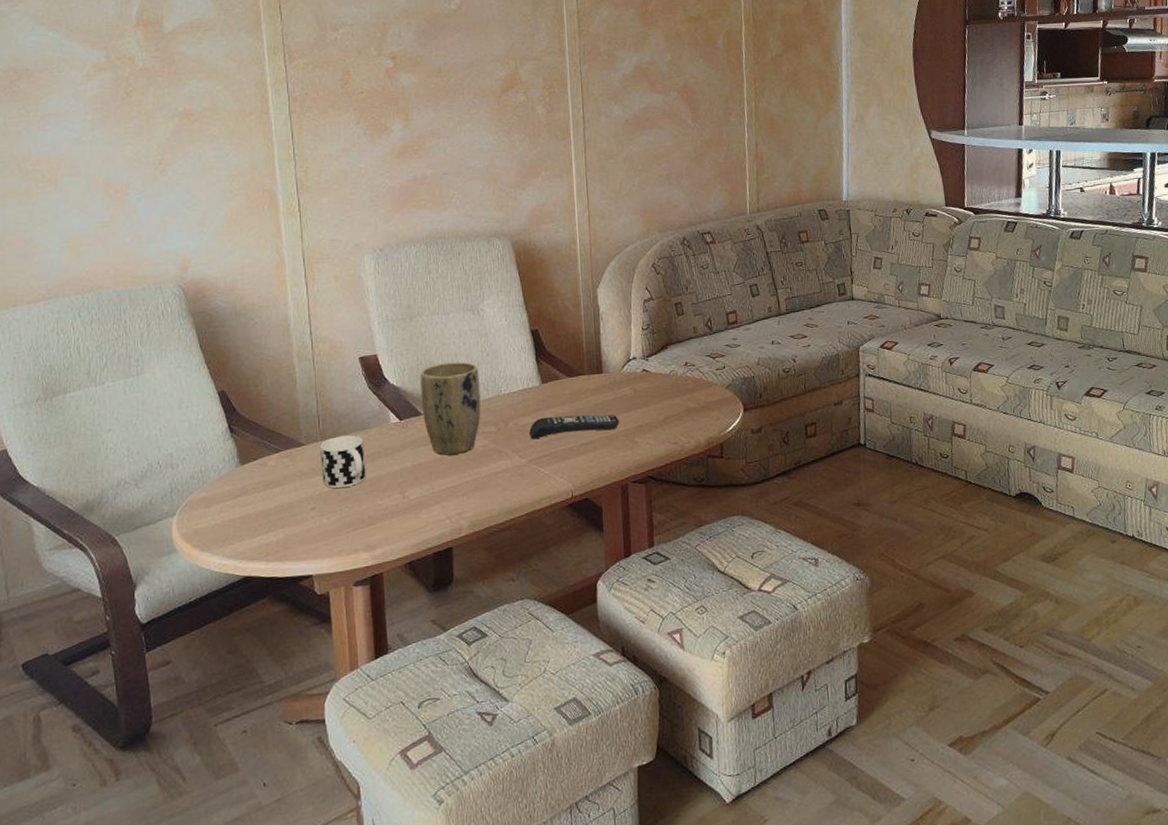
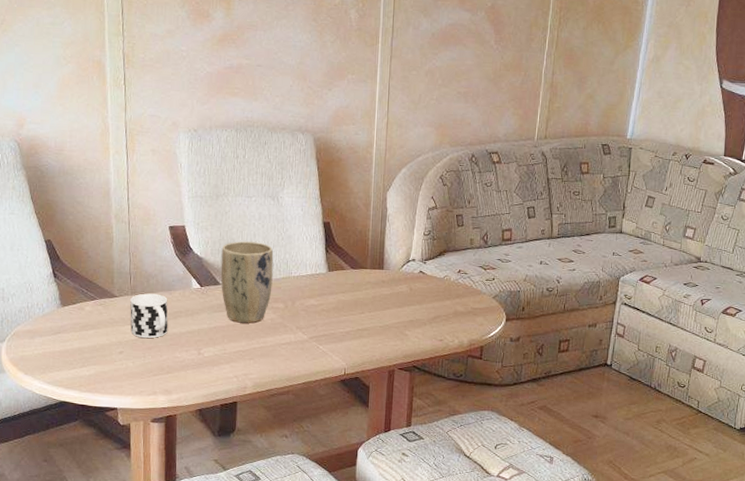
remote control: present [529,414,619,440] -> none [313,302,394,321]

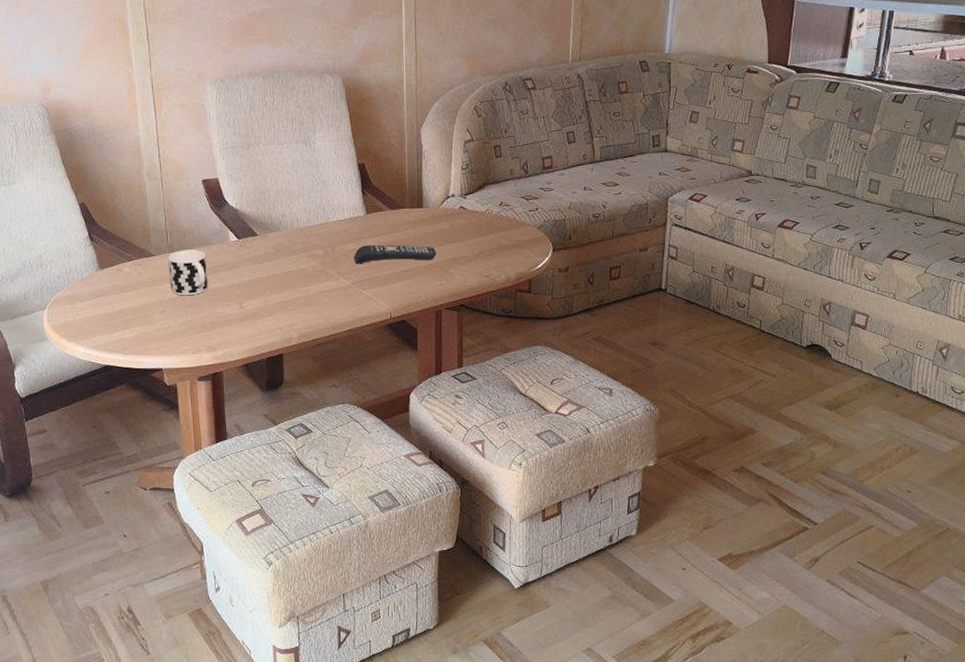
plant pot: present [220,241,274,323] -> none [256,189,311,273]
remote control: none [313,302,394,321] -> present [354,245,436,264]

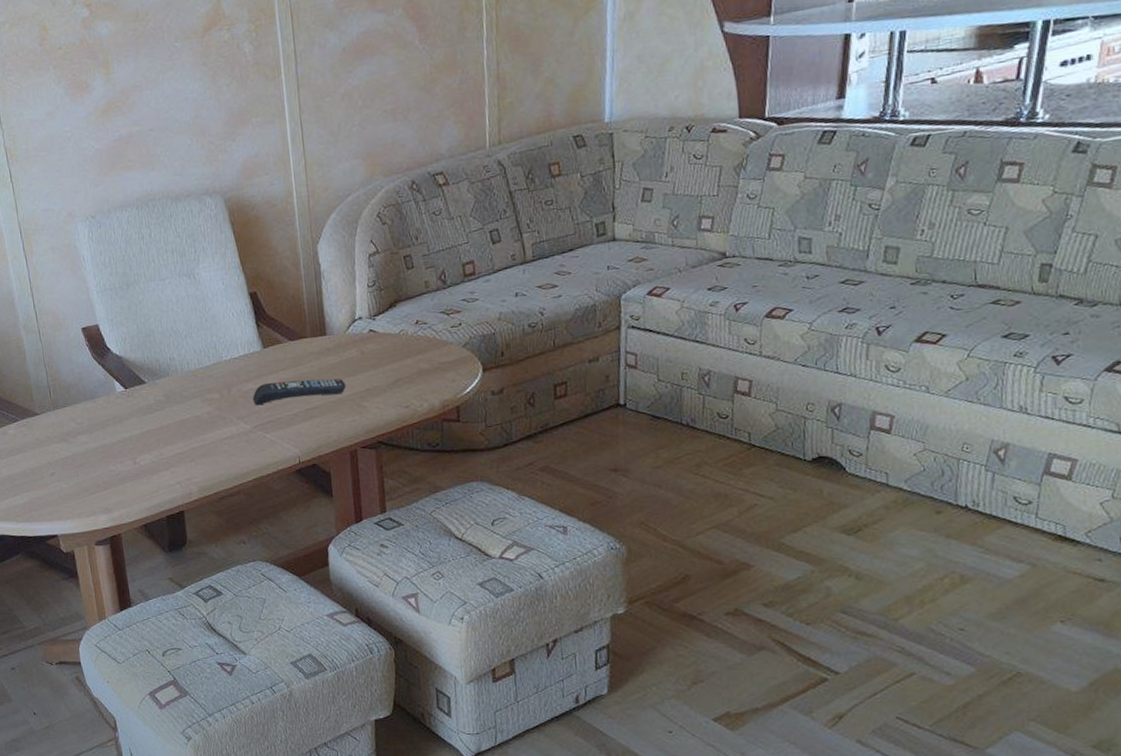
cup: present [168,250,208,296] -> none [53,404,98,456]

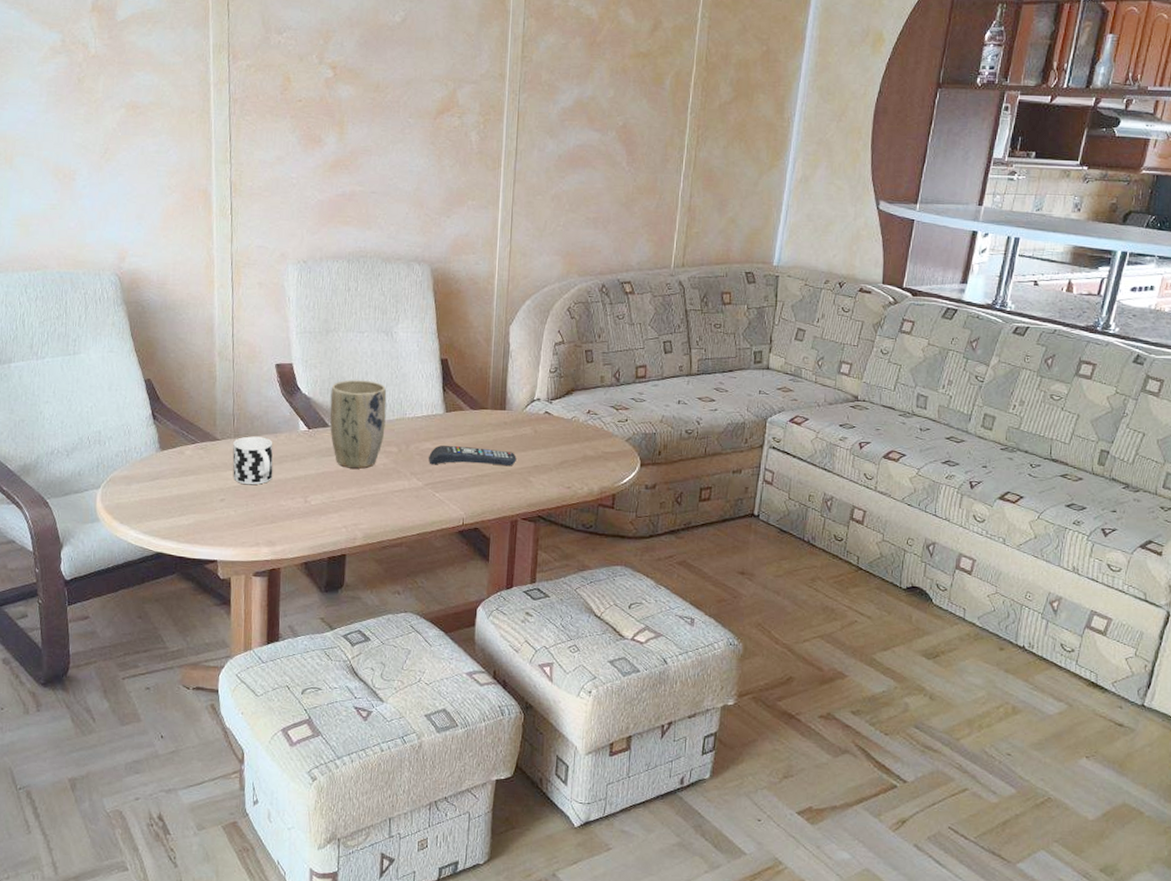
cup: none [53,404,98,456] -> present [232,436,273,485]
plant pot: none [141,328,203,423] -> present [330,380,387,469]

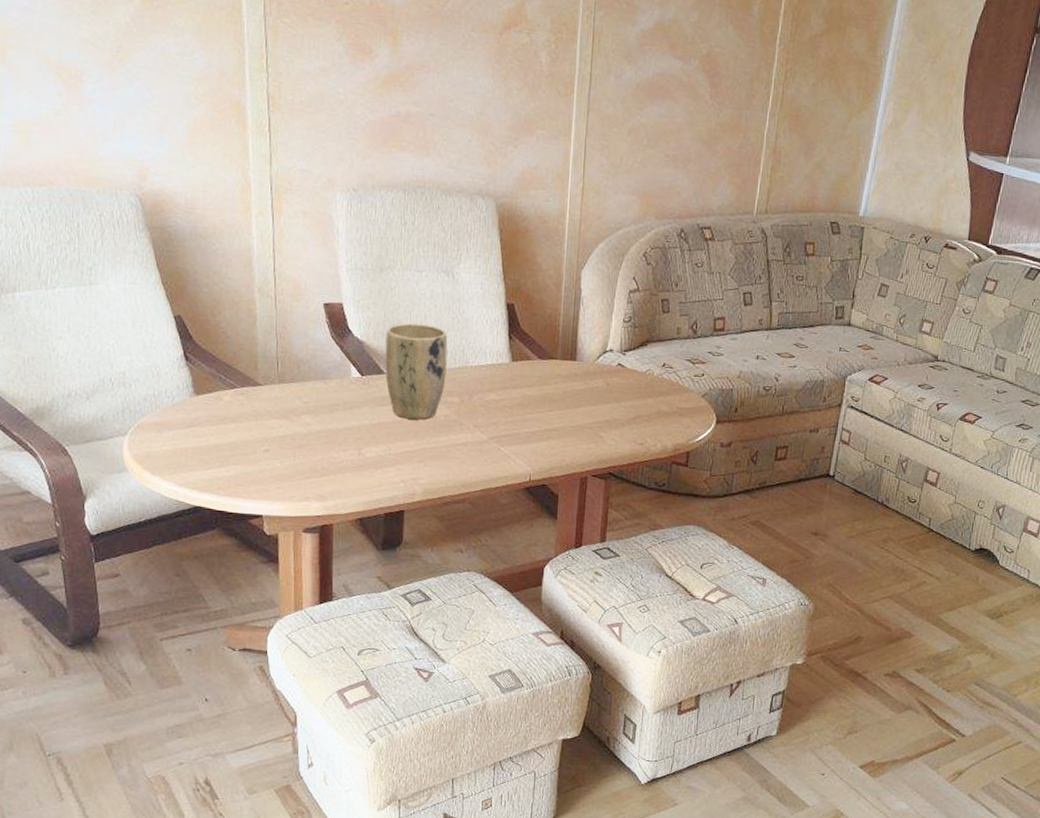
cup: present [232,436,273,485] -> none [277,382,323,436]
remote control: present [429,446,517,467] -> none [493,397,587,421]

